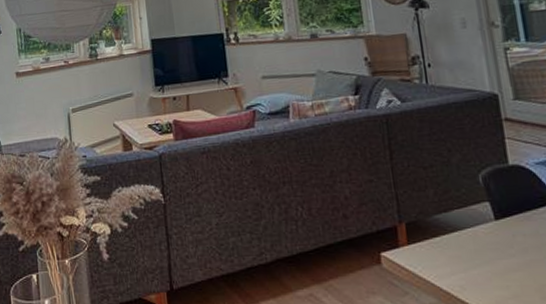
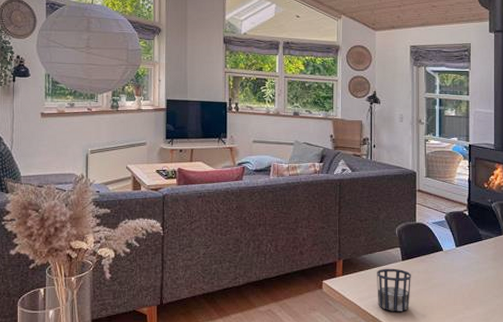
cup: none [459,231,517,293] -> present [377,268,411,311]

